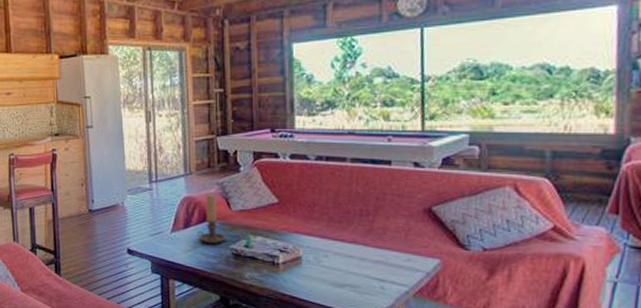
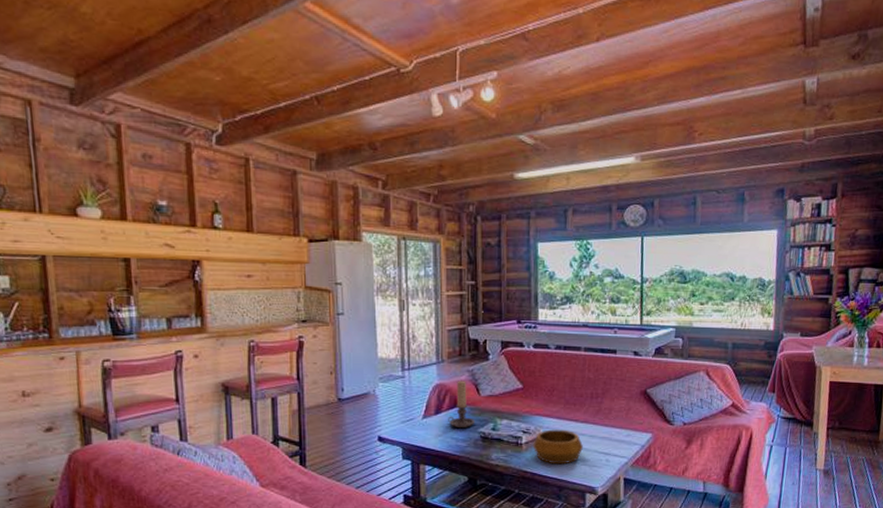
decorative bowl: none [291,249,353,289] -> present [532,429,584,464]

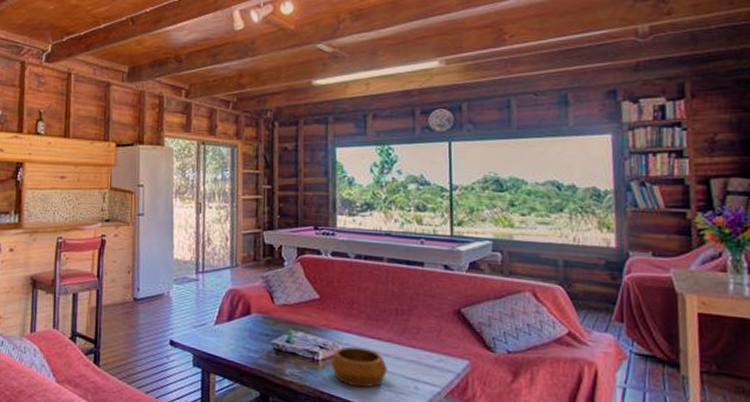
candle holder: present [448,380,475,429] -> none [240,287,269,339]

